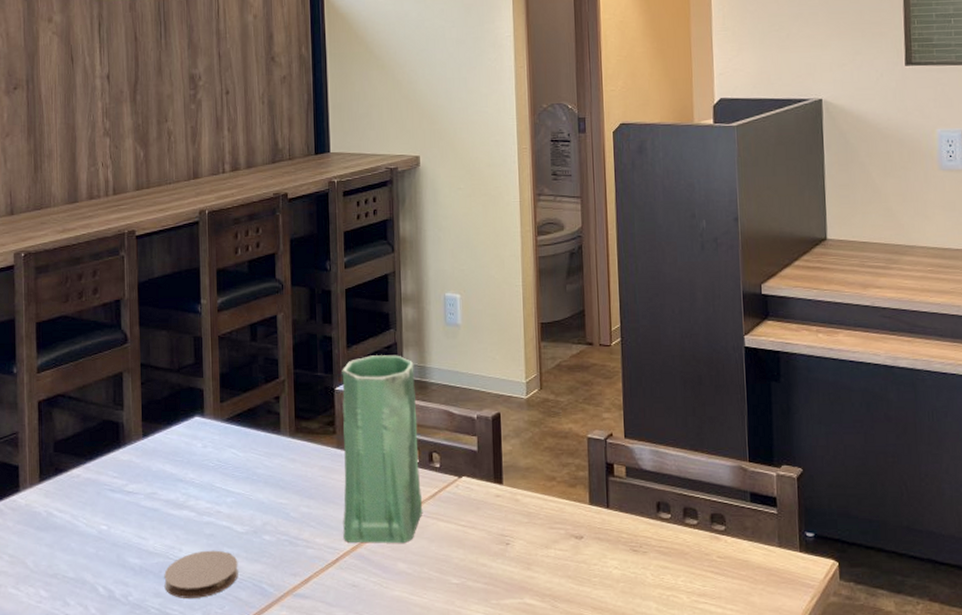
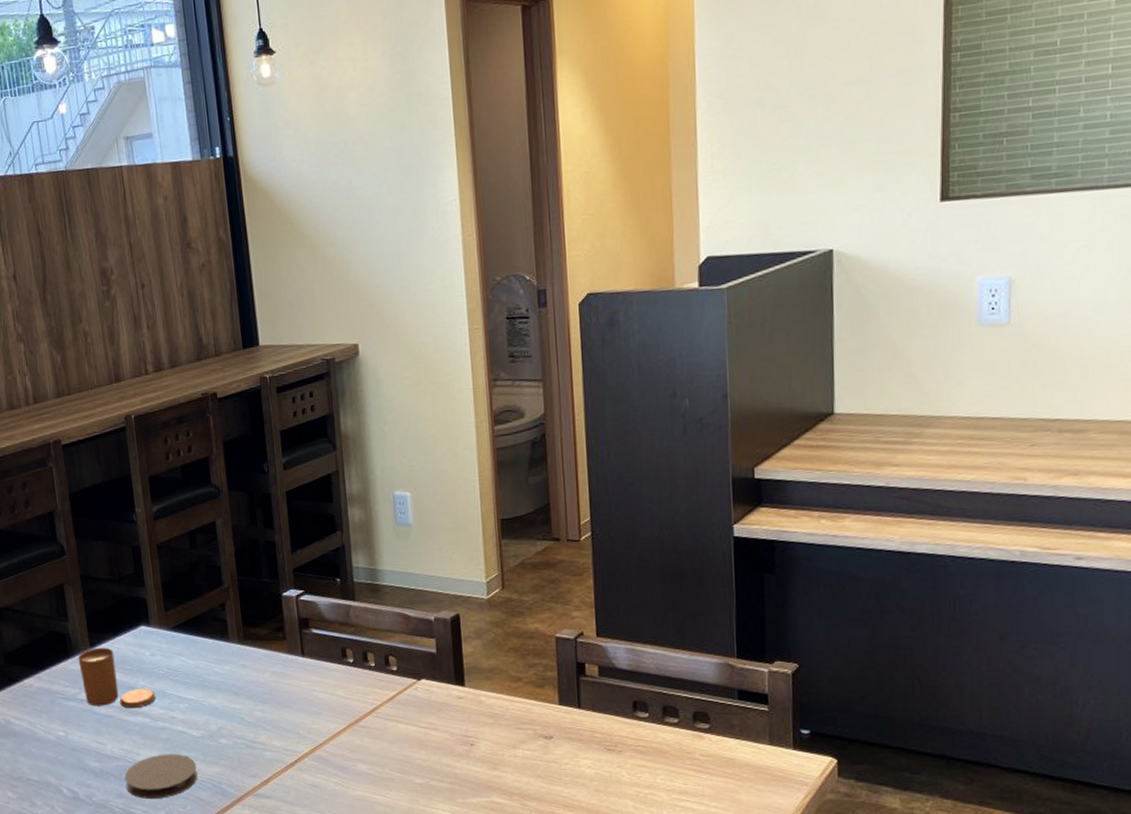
candle: none [129,437,204,502] -> present [78,647,156,709]
vase: present [342,355,423,544] -> none [288,558,382,746]

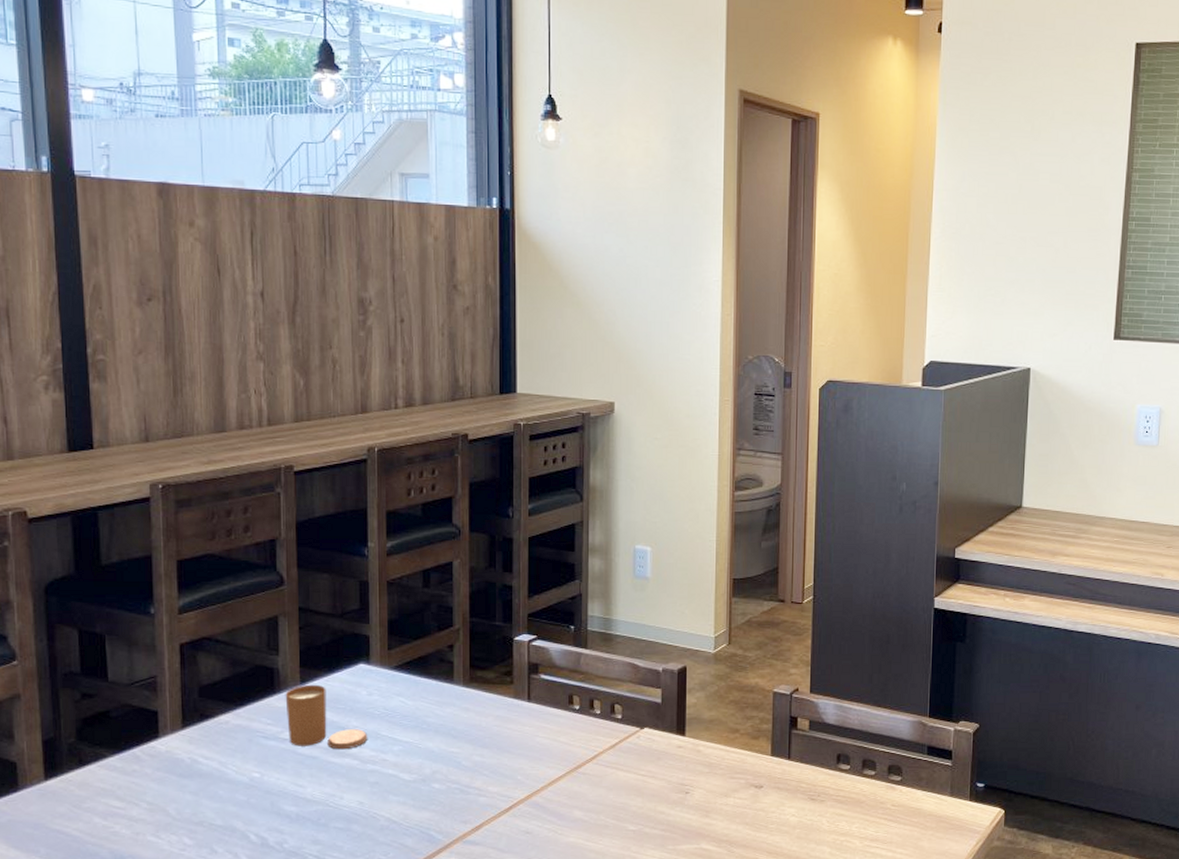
coaster: present [124,753,198,799] -> none [323,798,405,845]

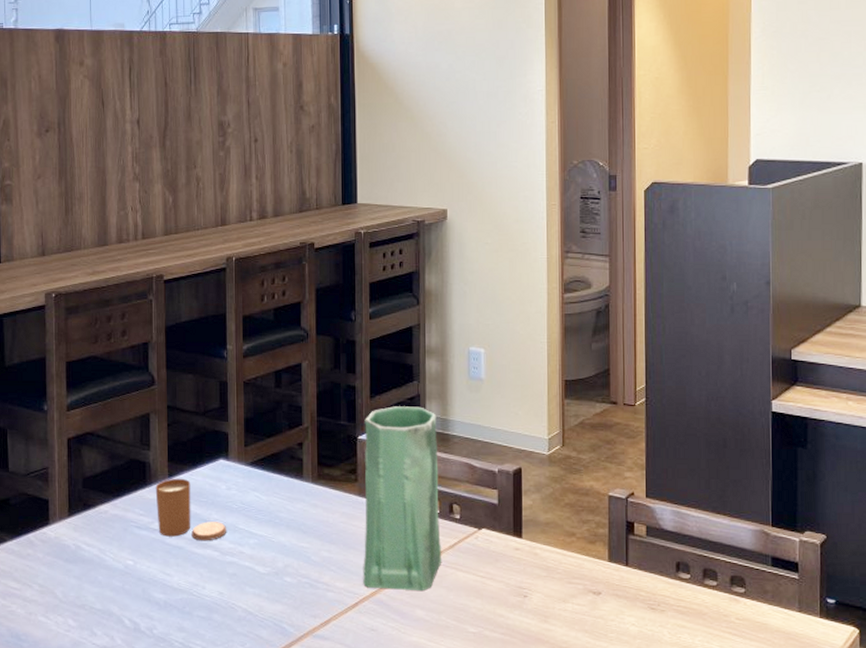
vase: none [518,606,602,793] -> present [363,406,442,592]

